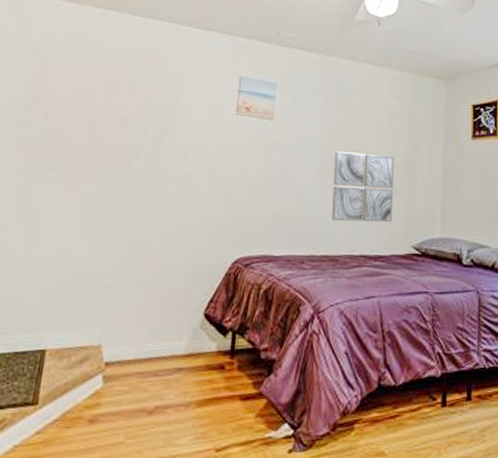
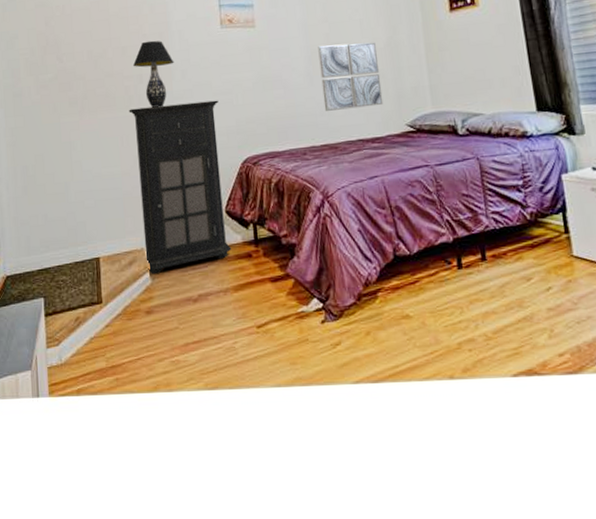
cabinet: none [101,185,219,377] -> present [128,100,232,275]
table lamp: none [131,114,178,189] -> present [133,40,174,108]

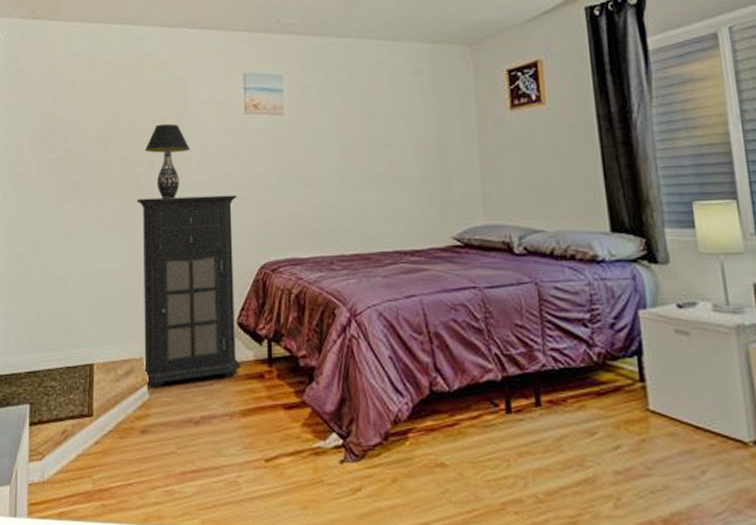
wall art: present [318,42,384,111] -> none [354,139,427,216]

